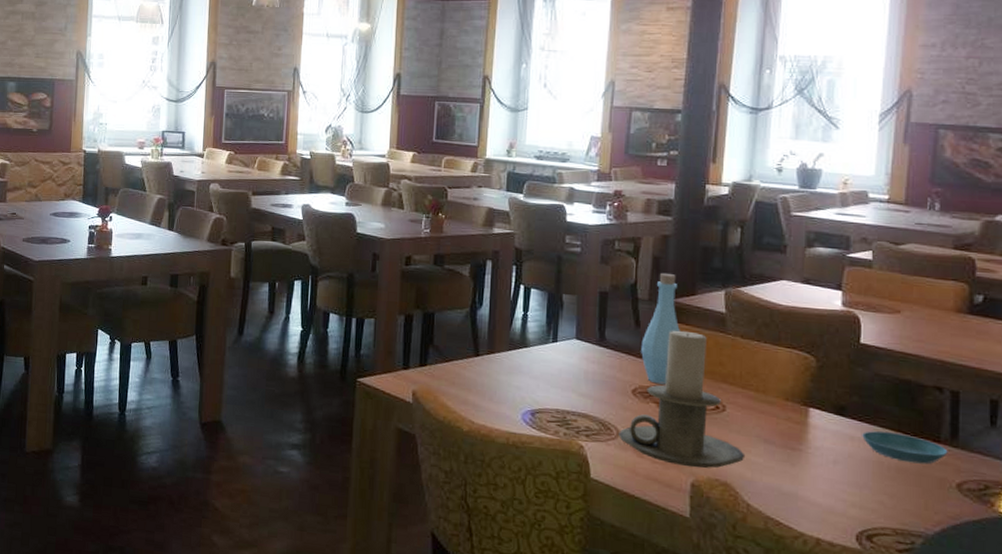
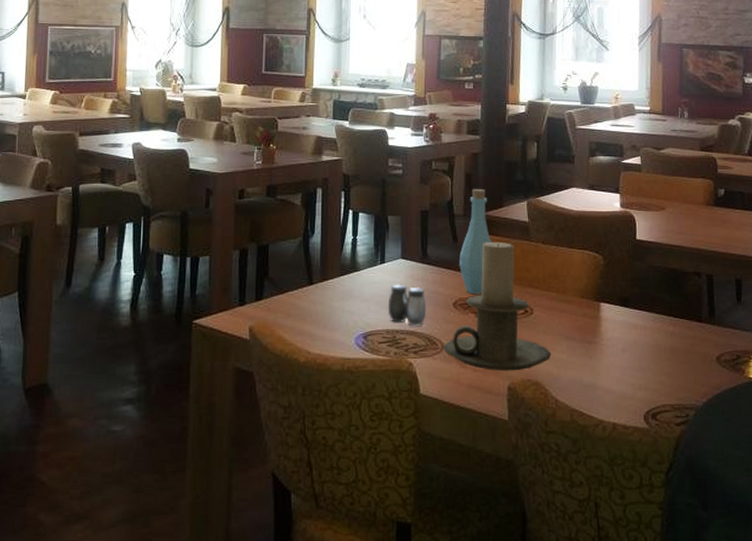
salt and pepper shaker: none [558,364,602,410] -> present [388,284,427,326]
saucer: present [862,431,948,464] -> none [643,318,708,343]

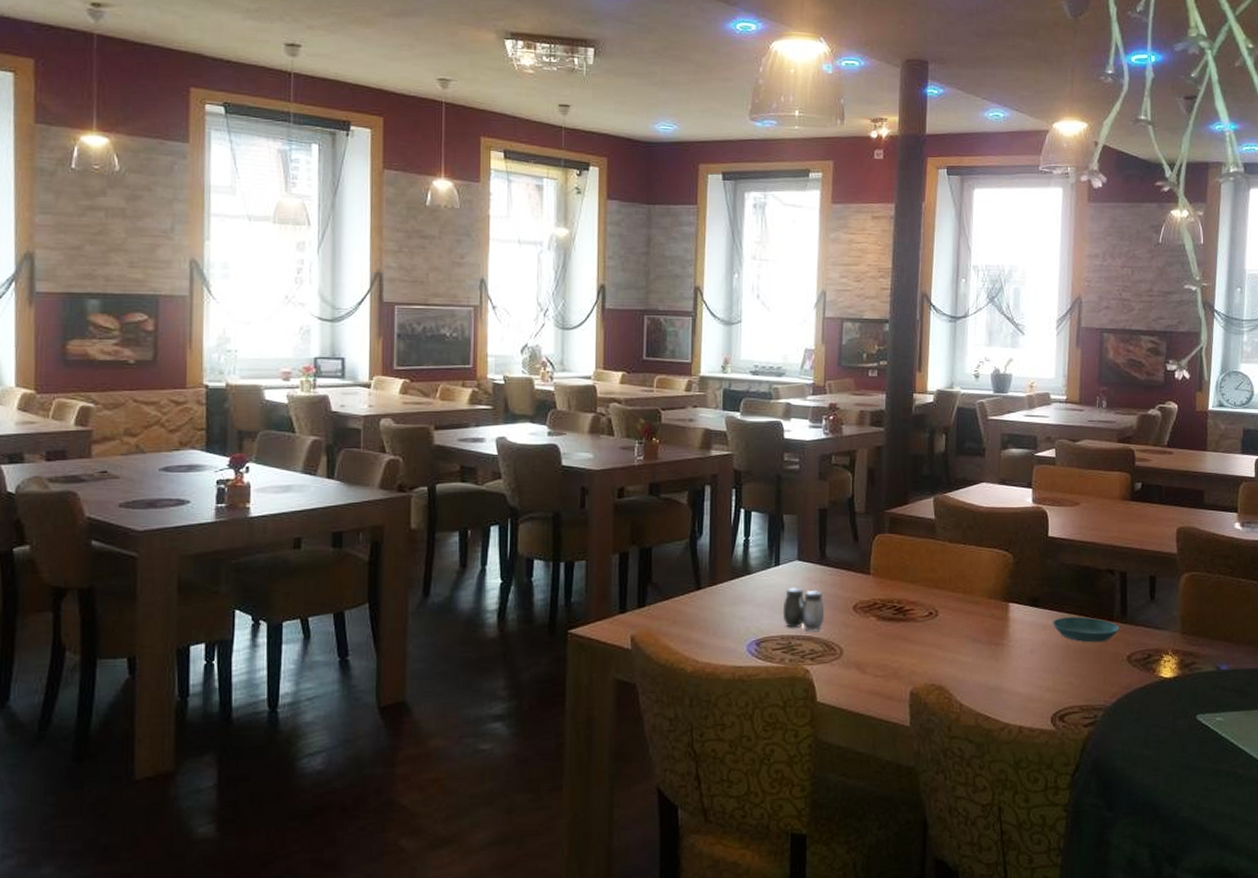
candle holder: present [443,241,552,371] -> none [842,540,957,676]
bottle: present [459,188,491,295] -> none [860,484,895,597]
saucer: none [643,318,708,343] -> present [1053,617,1120,643]

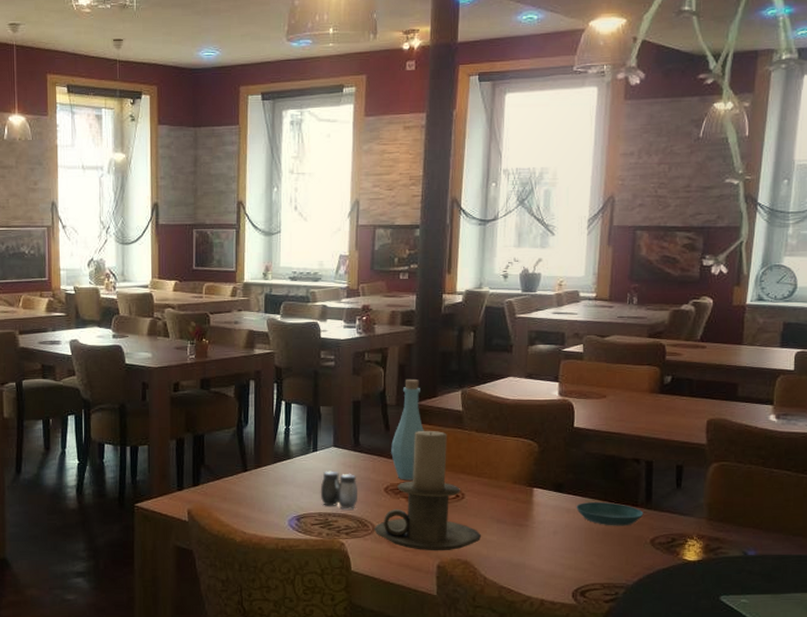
candle holder: none [842,540,957,676] -> present [374,430,482,551]
bottle: none [860,484,895,597] -> present [391,378,424,480]

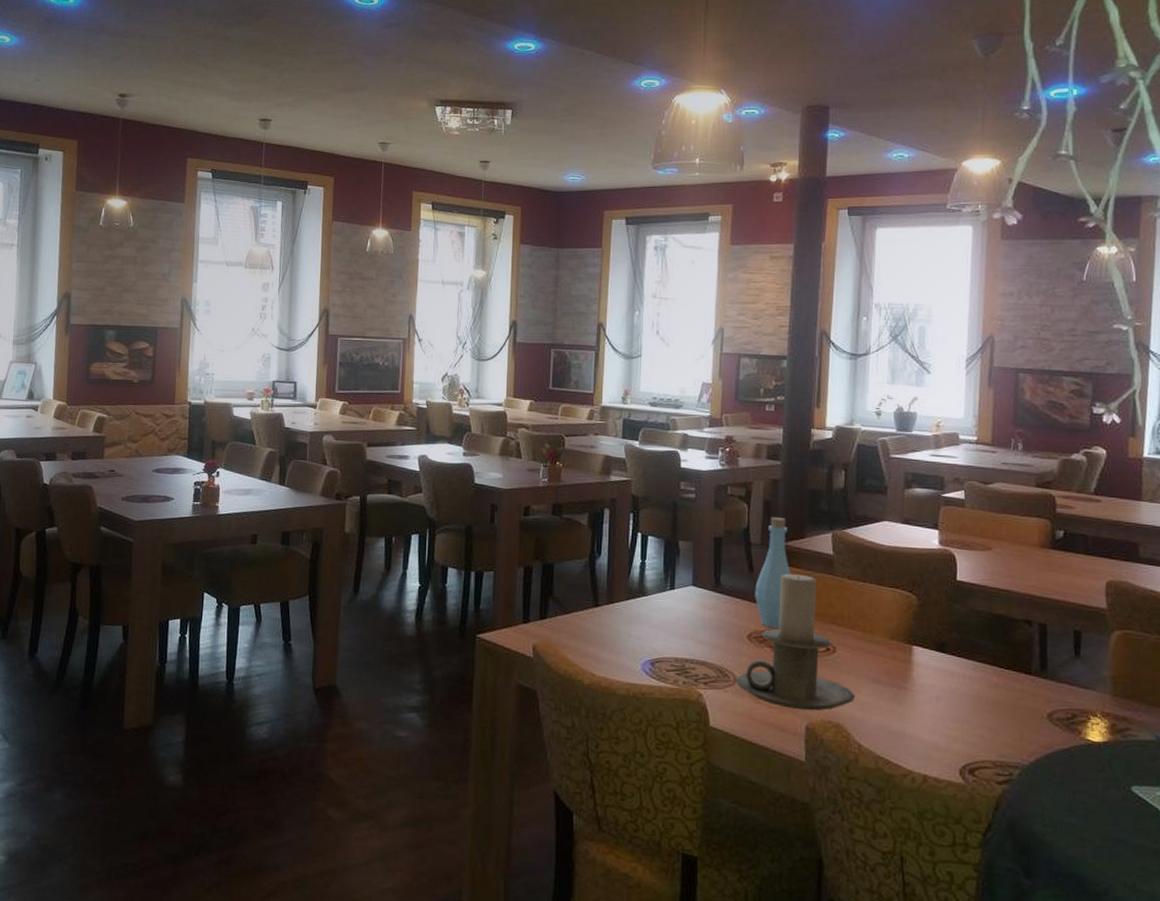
salt and pepper shaker: present [320,471,358,510] -> none [677,611,719,657]
saucer: present [576,502,644,526] -> none [962,666,1039,696]

